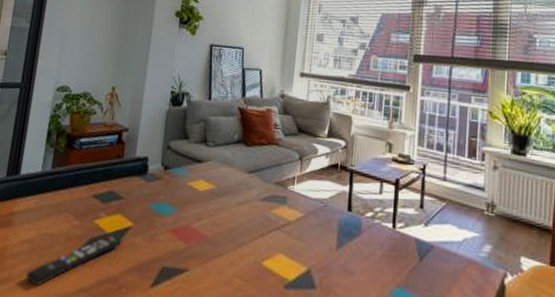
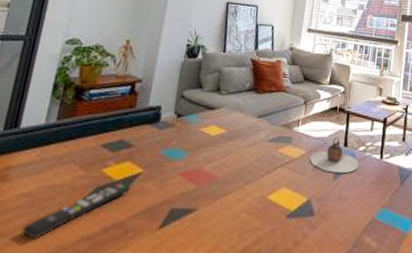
teapot: none [307,198,367,243] -> present [309,136,359,174]

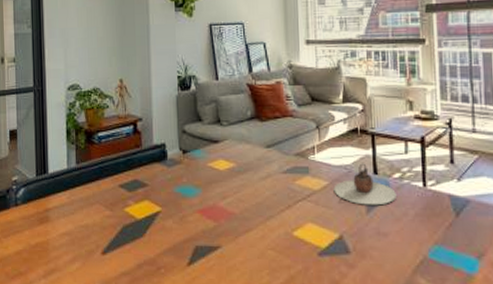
remote control: present [21,183,131,239] -> none [70,221,154,274]

